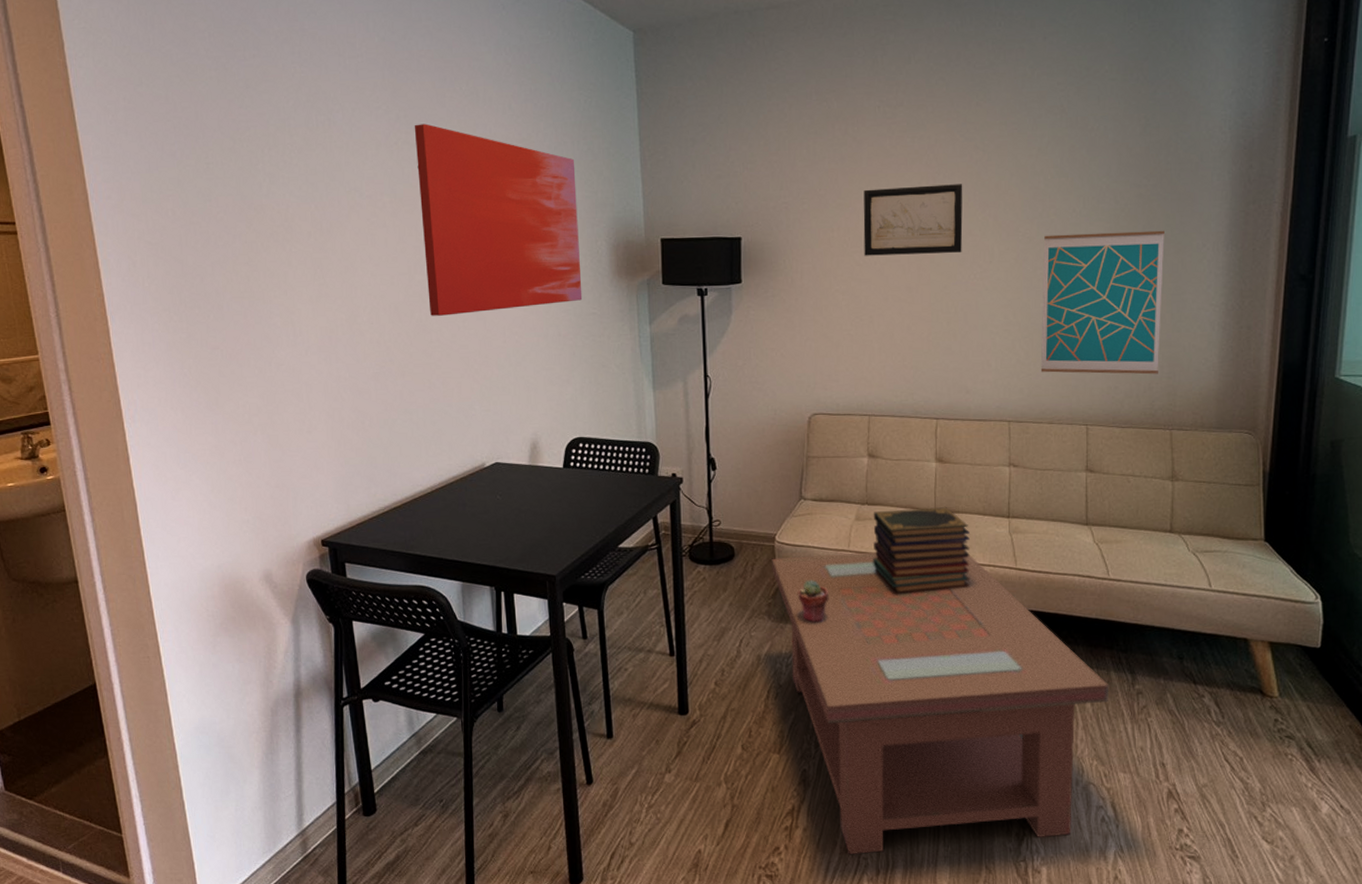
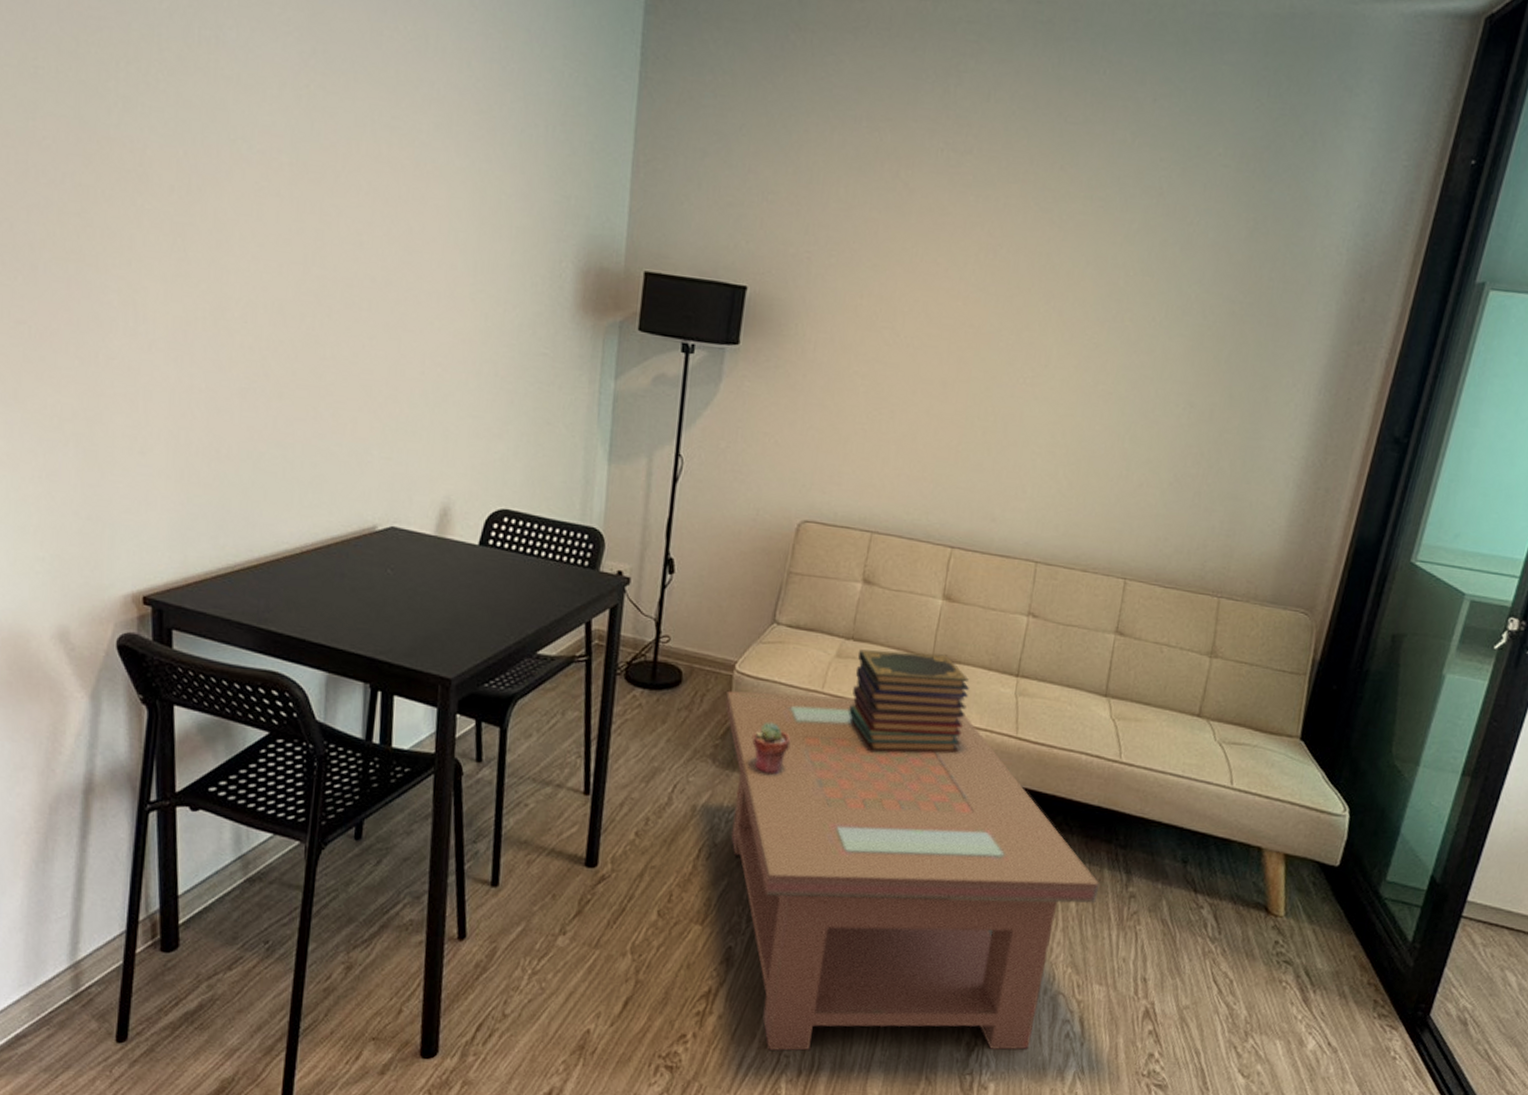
wall art: present [414,123,583,316] -> none [326,65,546,335]
wall art: present [863,184,963,256] -> none [896,251,1029,349]
wall art: present [1040,230,1165,375] -> none [1082,343,1253,530]

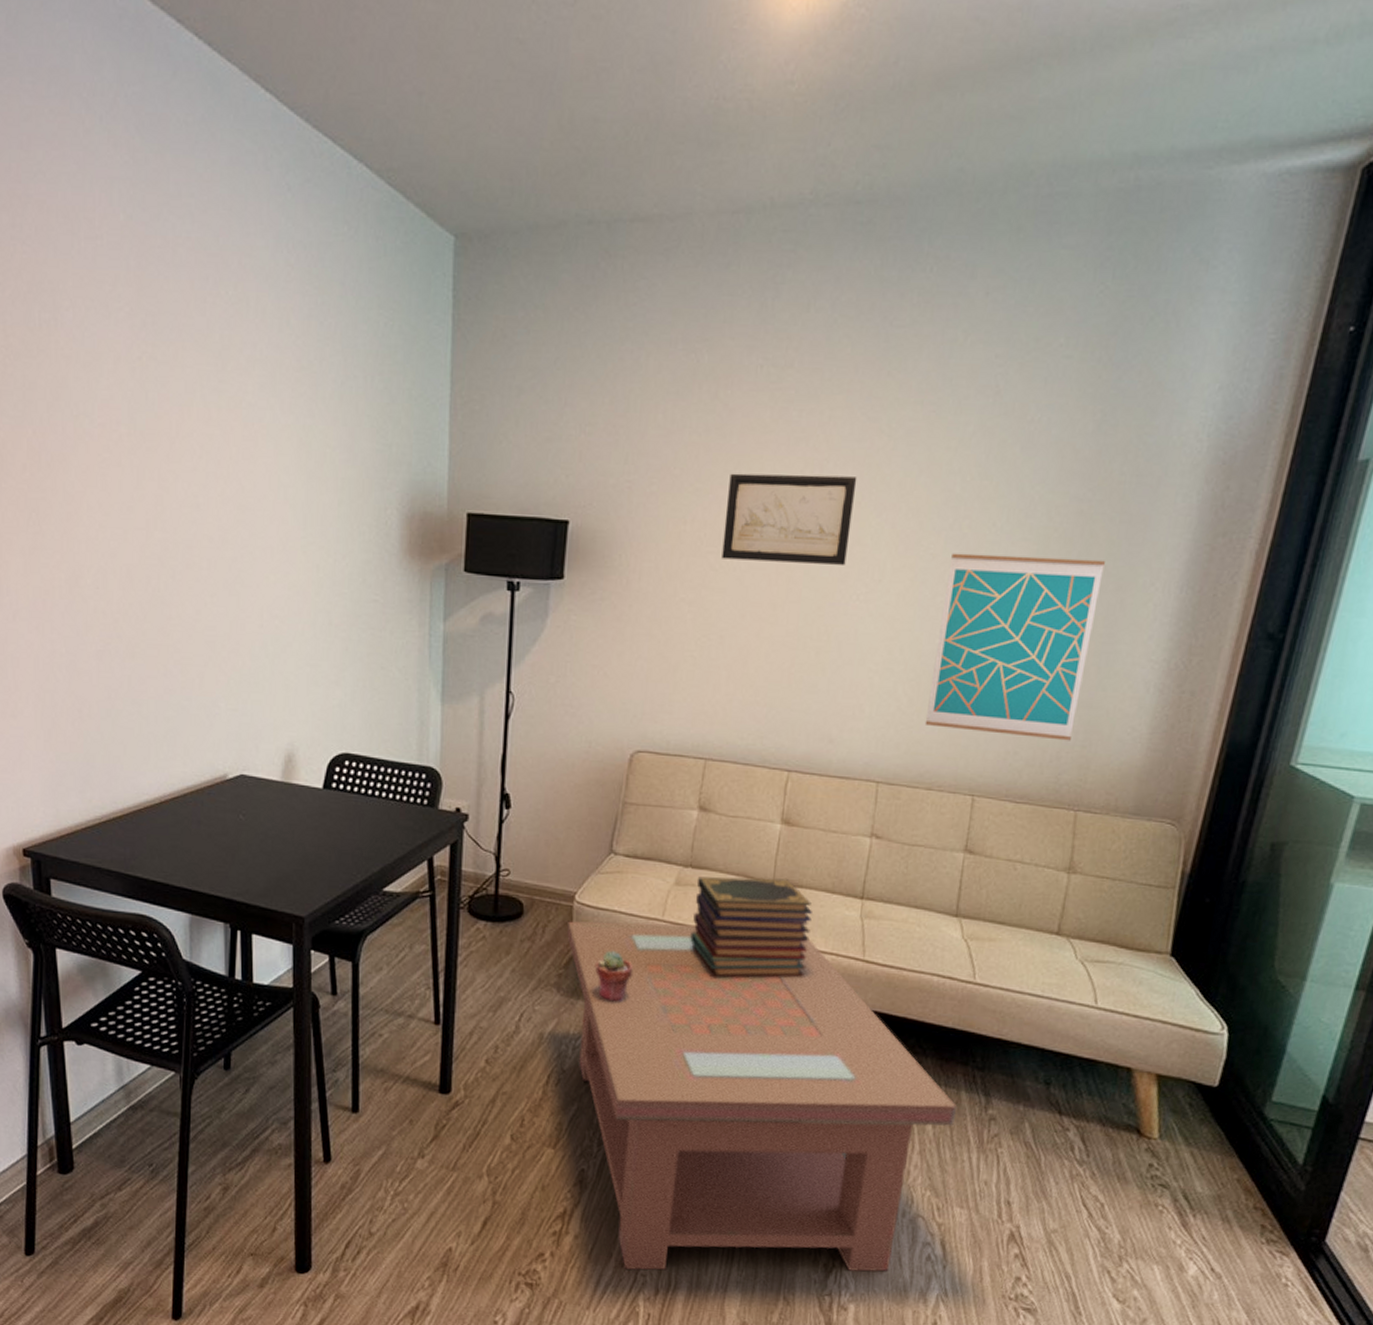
wall art: none [896,251,1029,349] -> present [721,473,858,565]
wall art: none [1082,343,1253,530] -> present [924,553,1105,741]

